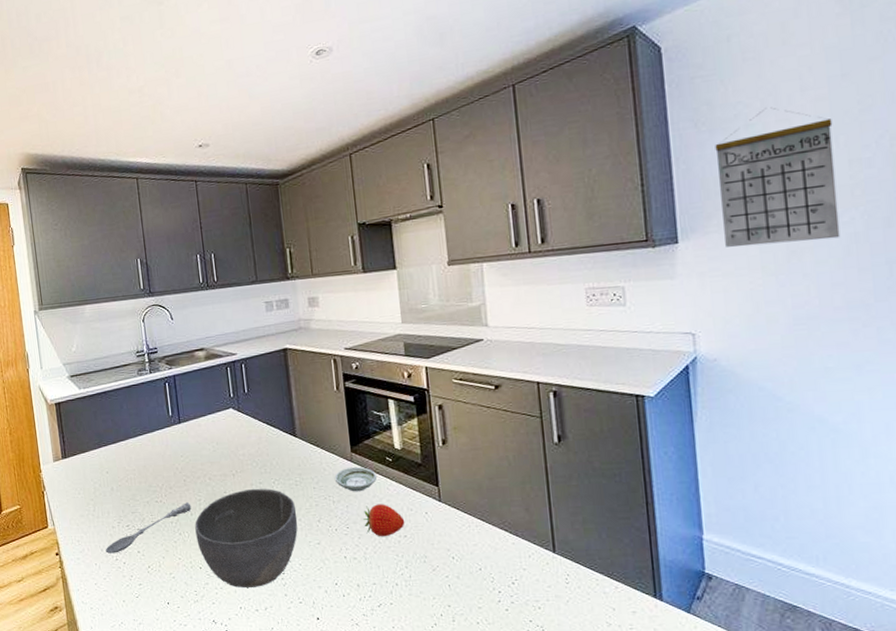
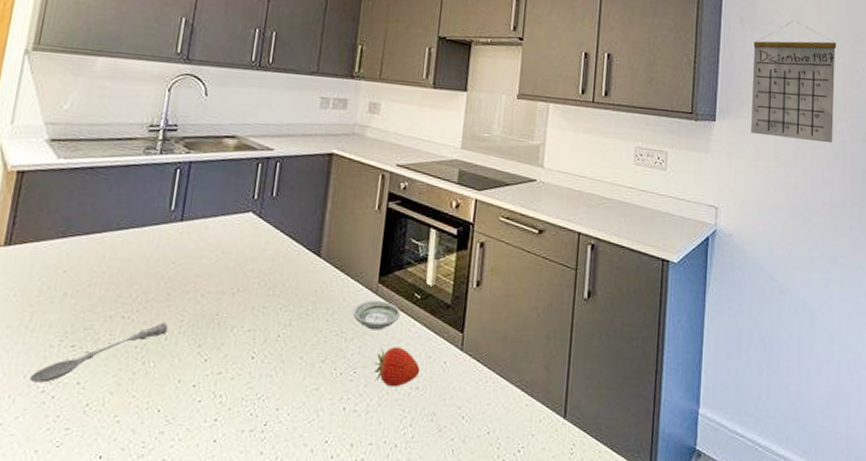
bowl: present [195,489,298,588] -> none [163,314,300,441]

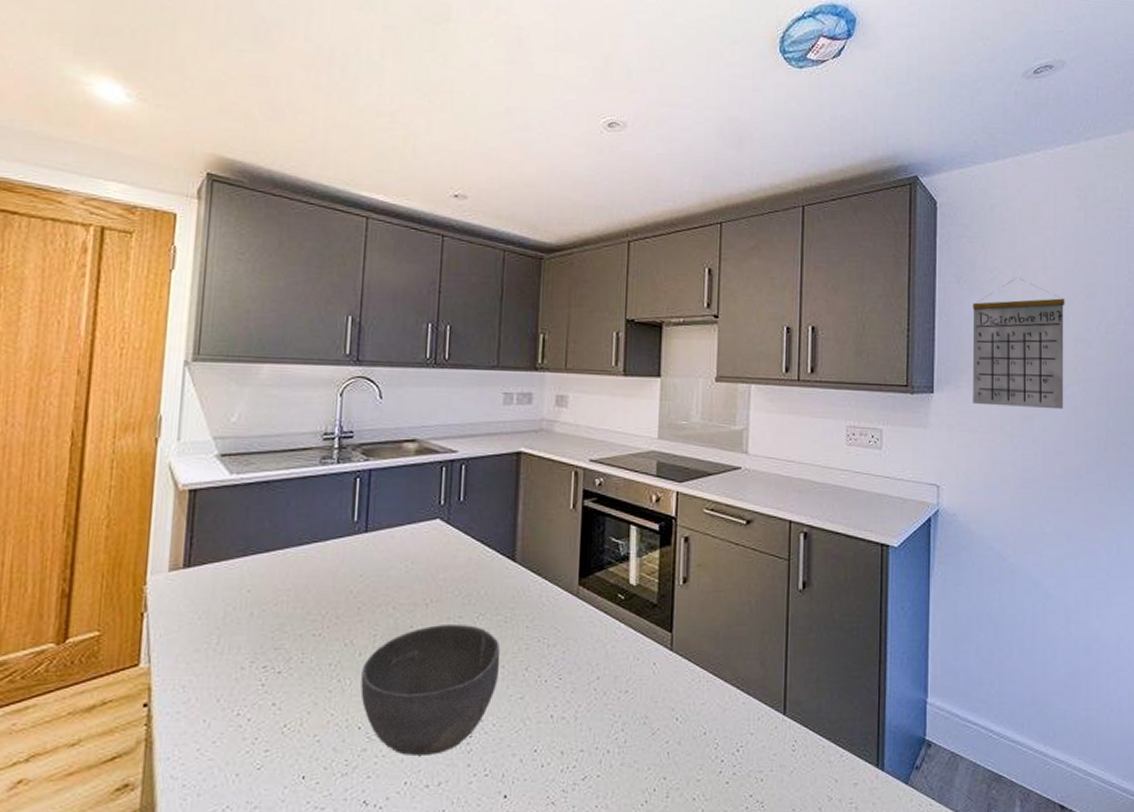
soupspoon: present [29,322,169,383] -> none [223,638,362,706]
bowl: none [163,314,300,441] -> present [360,625,501,755]
saucer: present [352,299,401,331] -> none [553,603,605,635]
fruit: present [374,347,420,387] -> none [580,650,629,692]

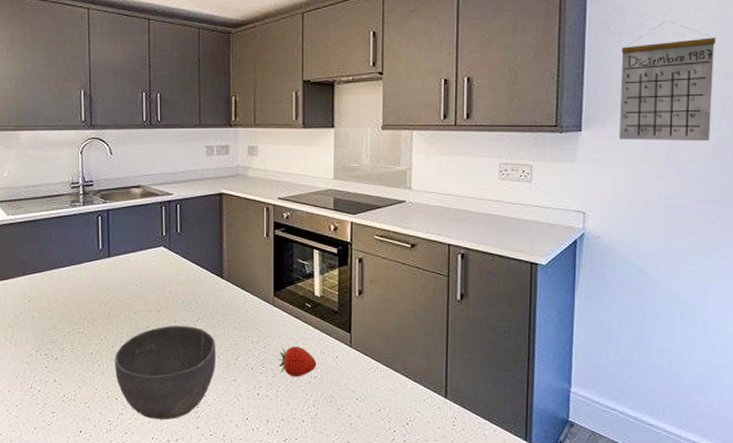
fruit: none [580,650,629,692] -> present [279,346,317,377]

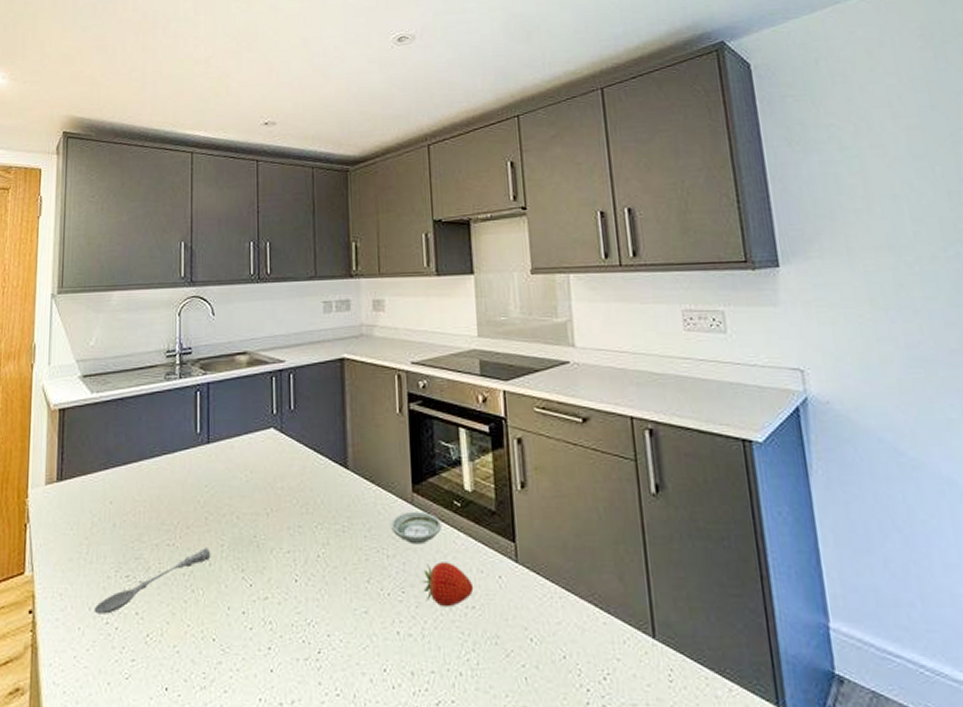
soupspoon: none [20,335,113,381] -> present [94,548,211,614]
bowl: present [115,326,216,419] -> none [213,535,342,671]
saucer: none [255,310,296,334] -> present [390,511,443,545]
calendar: present [619,21,716,141] -> none [811,132,948,276]

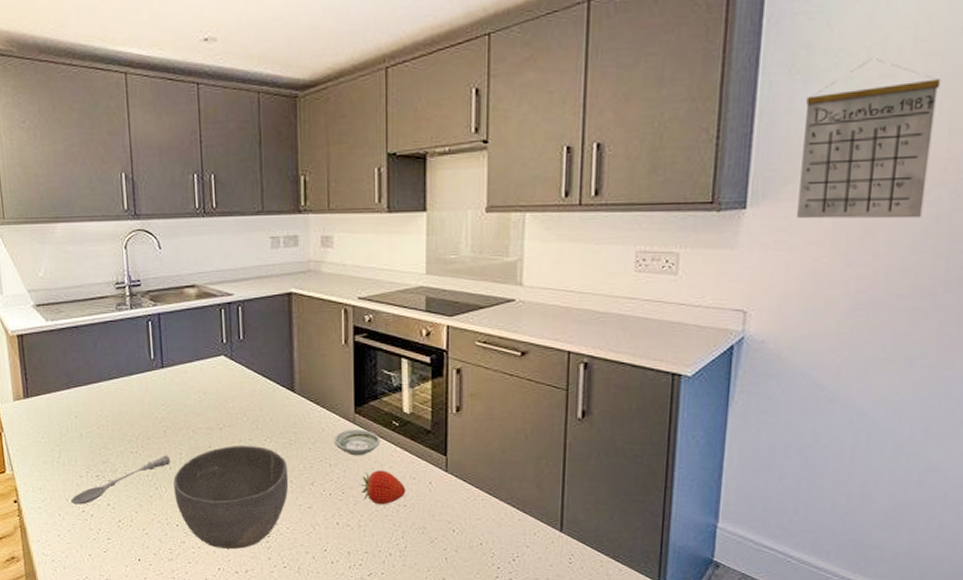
bowl: none [213,535,342,671] -> present [173,446,289,549]
calendar: none [811,132,948,276] -> present [797,58,941,219]

